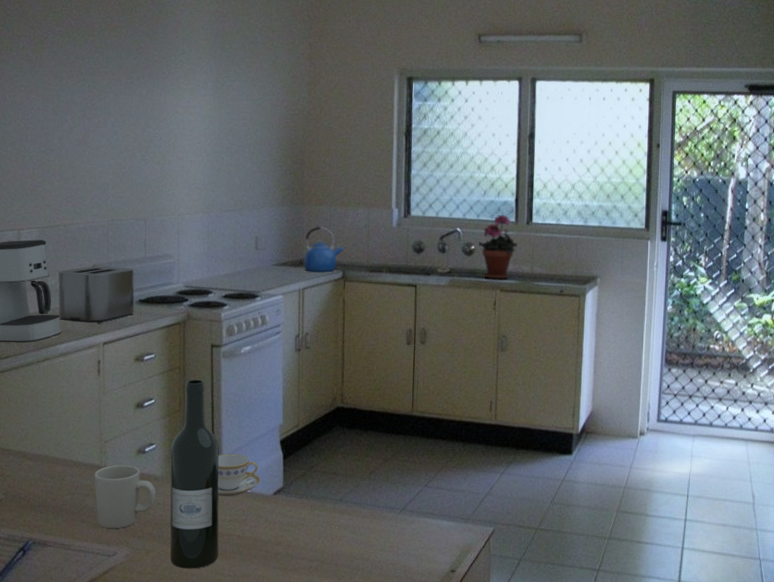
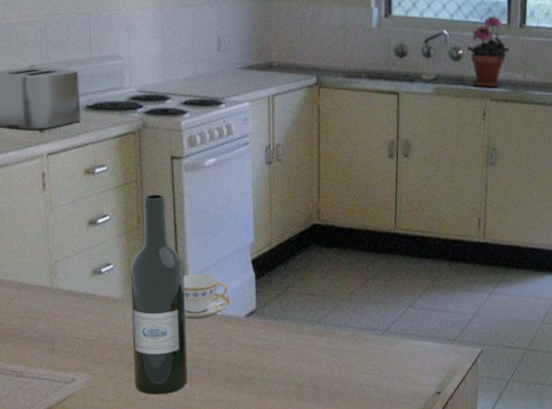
mug: present [94,464,156,529] -> none [45,286,116,355]
kettle: present [304,226,344,273] -> none [273,25,318,78]

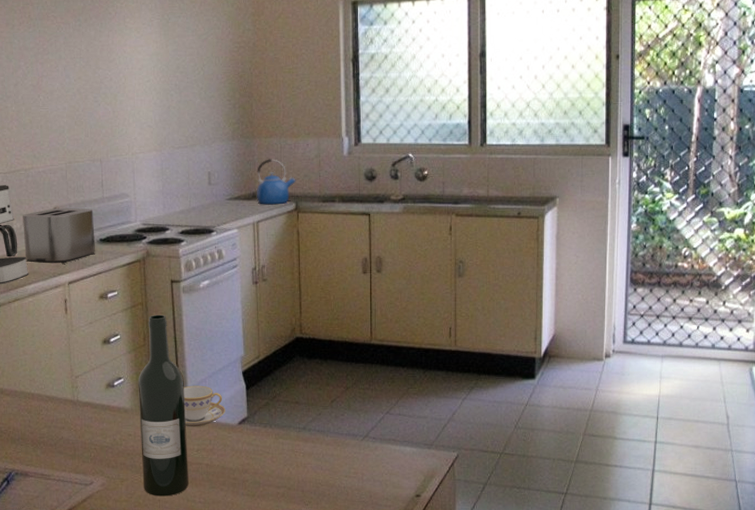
kettle: none [273,25,318,78] -> present [257,159,296,205]
potted plant: present [466,15,509,87] -> none [431,137,472,204]

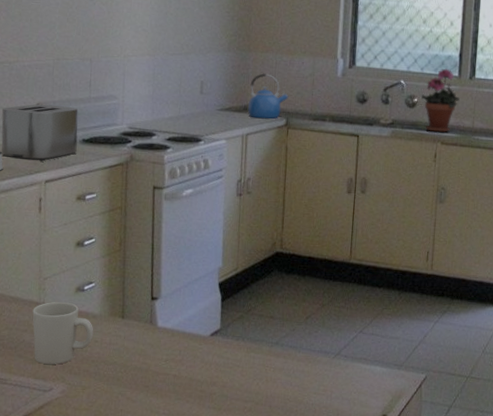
mug: none [68,398,127,460] -> present [32,301,94,365]
wine bottle: present [138,314,189,496] -> none [105,220,158,407]
teacup: present [183,385,225,427] -> none [155,294,198,337]
potted plant: none [431,137,472,204] -> present [420,68,460,132]

